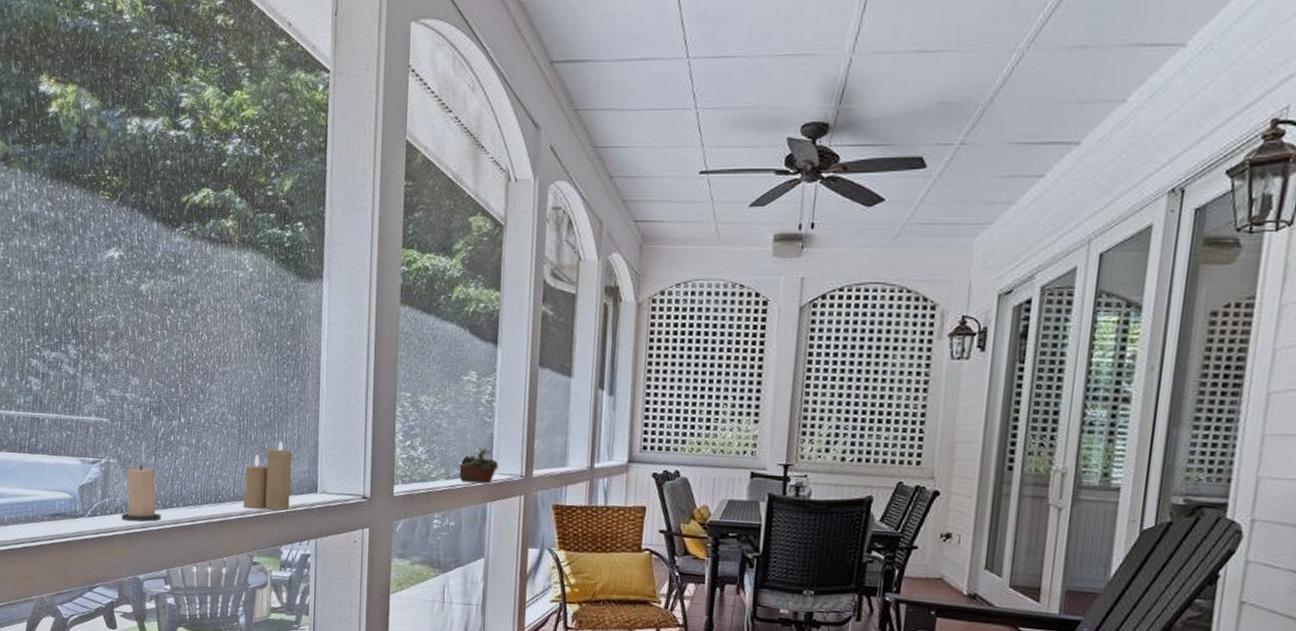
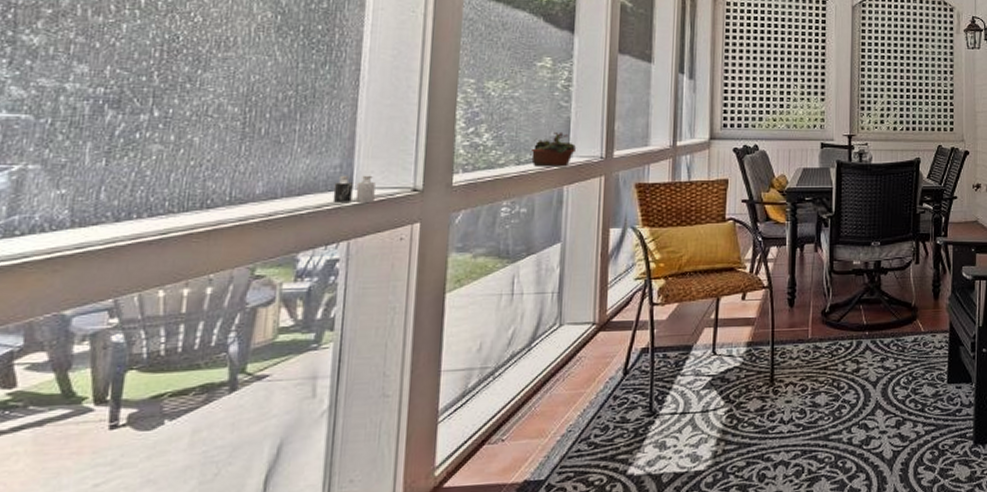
candle: present [121,464,161,523] -> none [40,169,111,243]
candle: present [243,441,293,512] -> none [244,133,320,214]
candle: none [304,480,334,507] -> present [332,175,376,204]

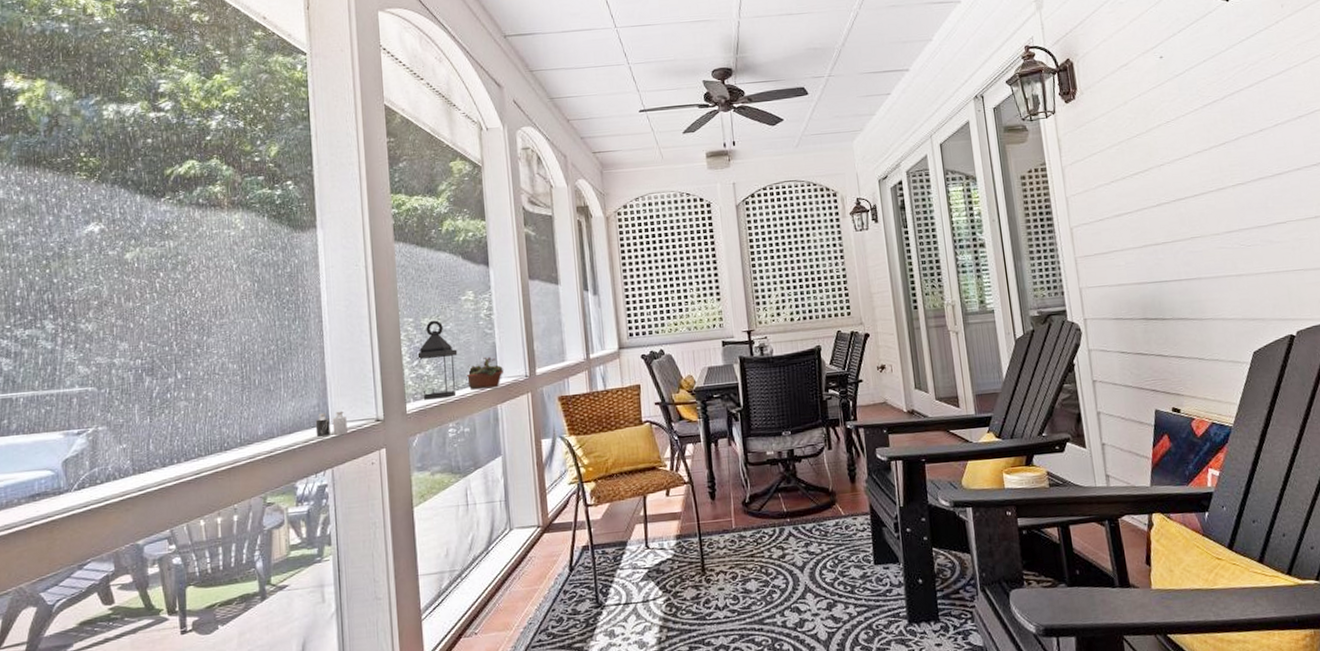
lantern: none [473,84,524,173] -> present [416,320,458,400]

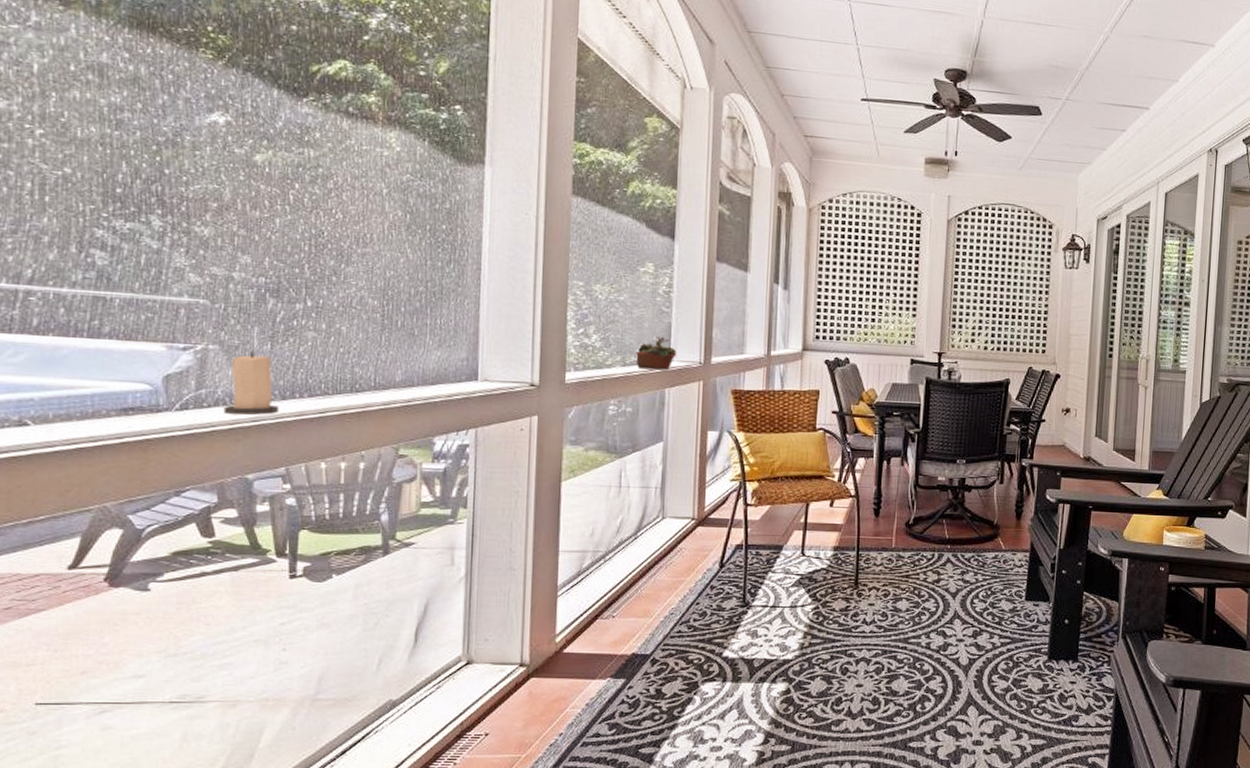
candle: none [114,426,161,488] -> present [223,351,279,416]
candle: present [315,411,348,438] -> none [461,367,498,395]
lantern: present [416,320,458,400] -> none [582,288,629,373]

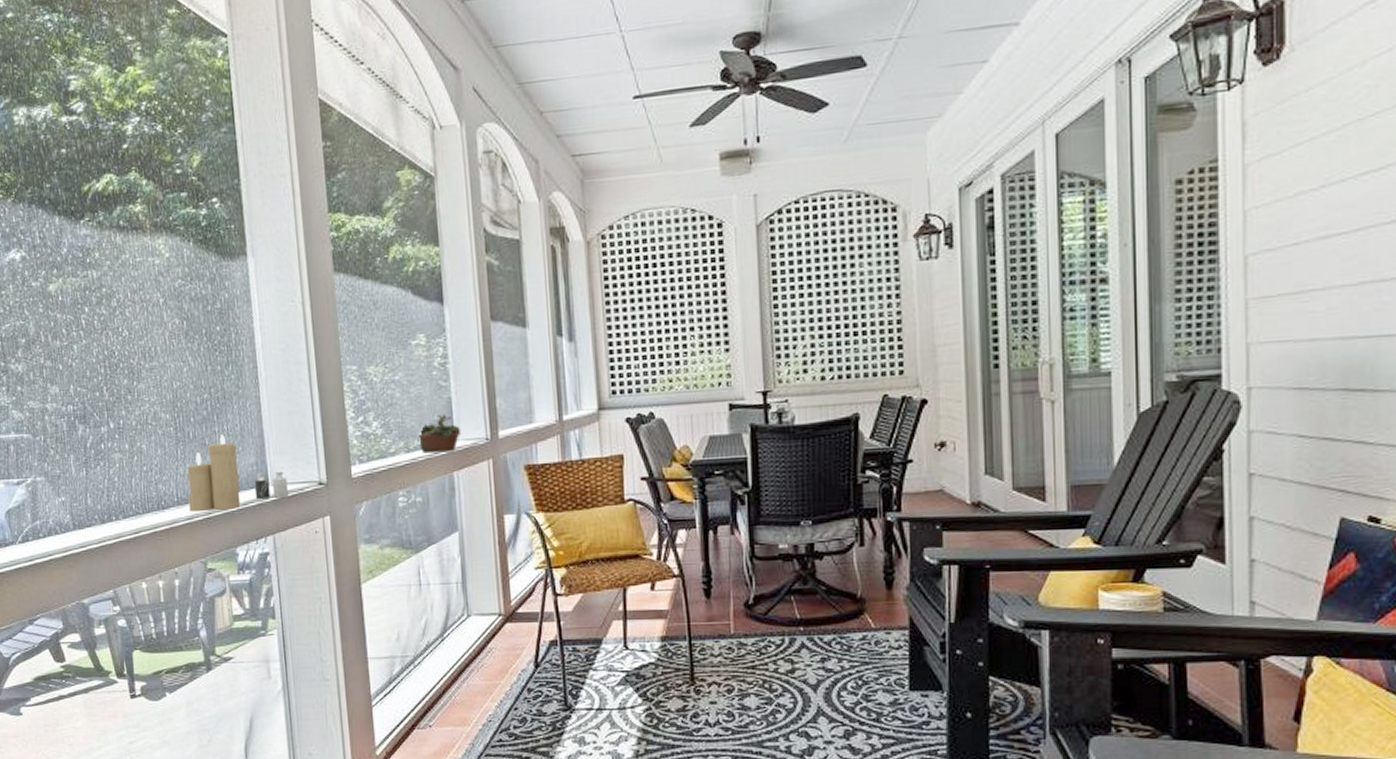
candle: present [223,351,279,416] -> none [56,479,101,543]
candle: none [387,327,448,401] -> present [185,434,241,513]
candle: none [461,367,498,395] -> present [254,471,288,500]

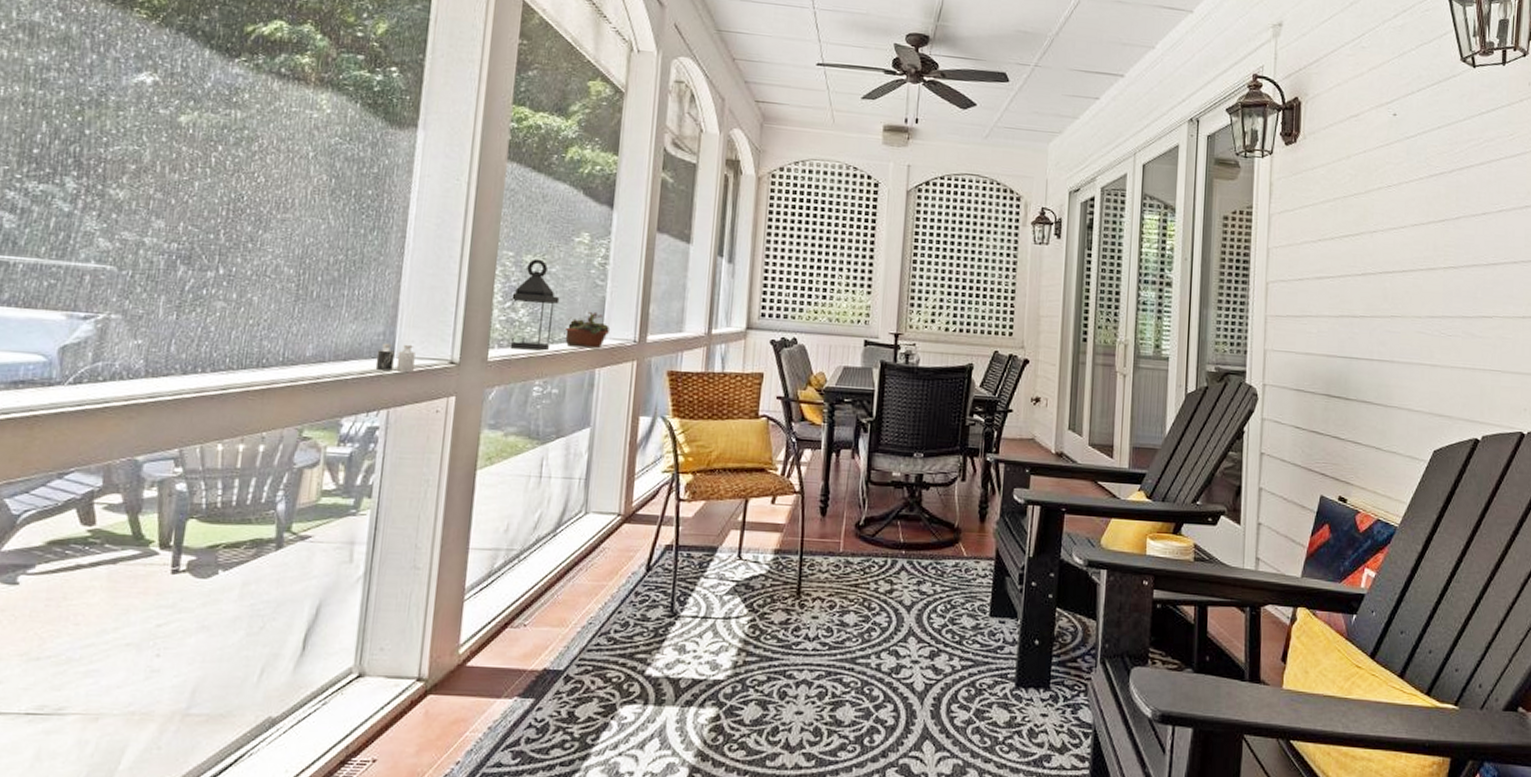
candle: present [185,434,241,513] -> none [295,298,365,378]
lantern: none [361,368,408,463] -> present [510,259,560,351]

